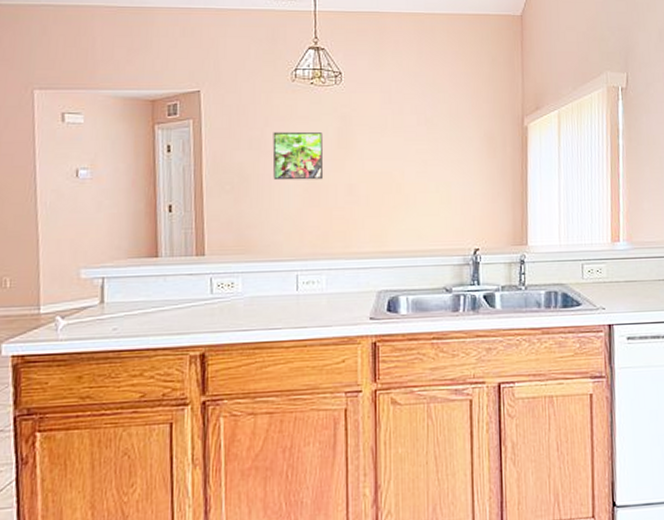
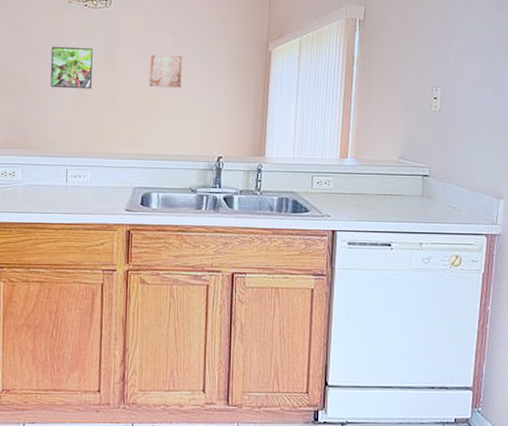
wall art: none [389,136,428,174] -> present [148,54,183,89]

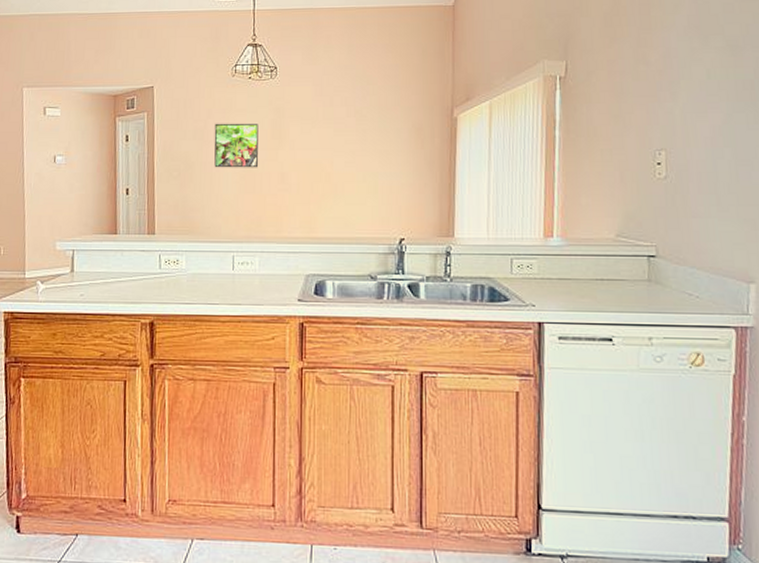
wall art: present [148,54,183,89] -> none [319,127,357,164]

